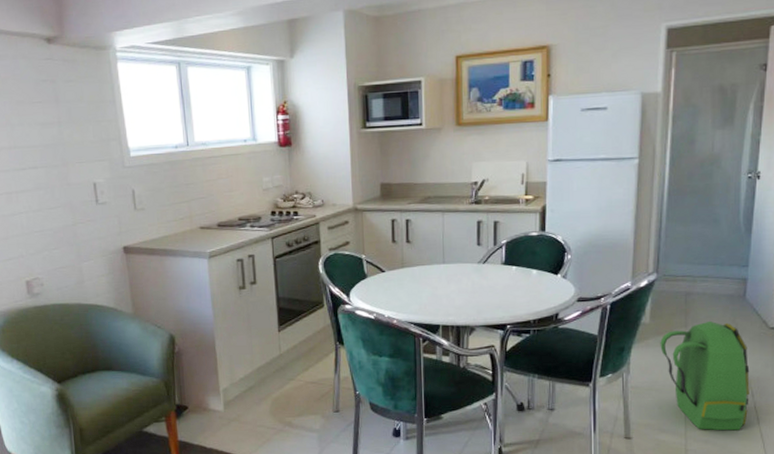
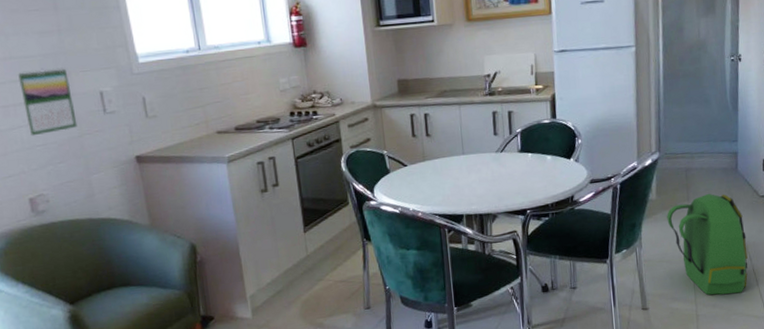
calendar: none [20,158,72,223] -> present [17,67,78,137]

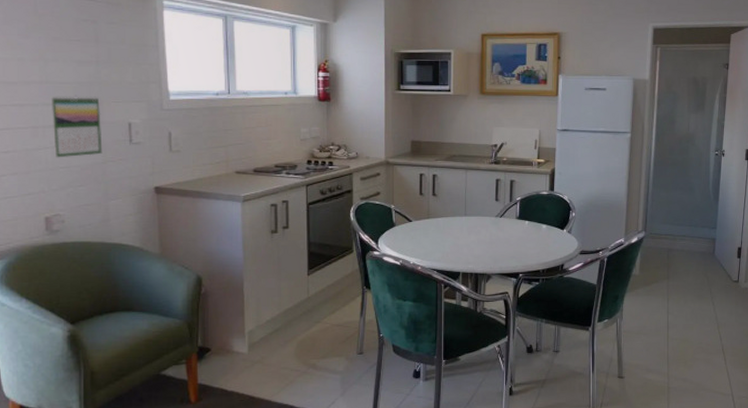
backpack: present [667,193,748,295] -> none [647,274,718,371]

